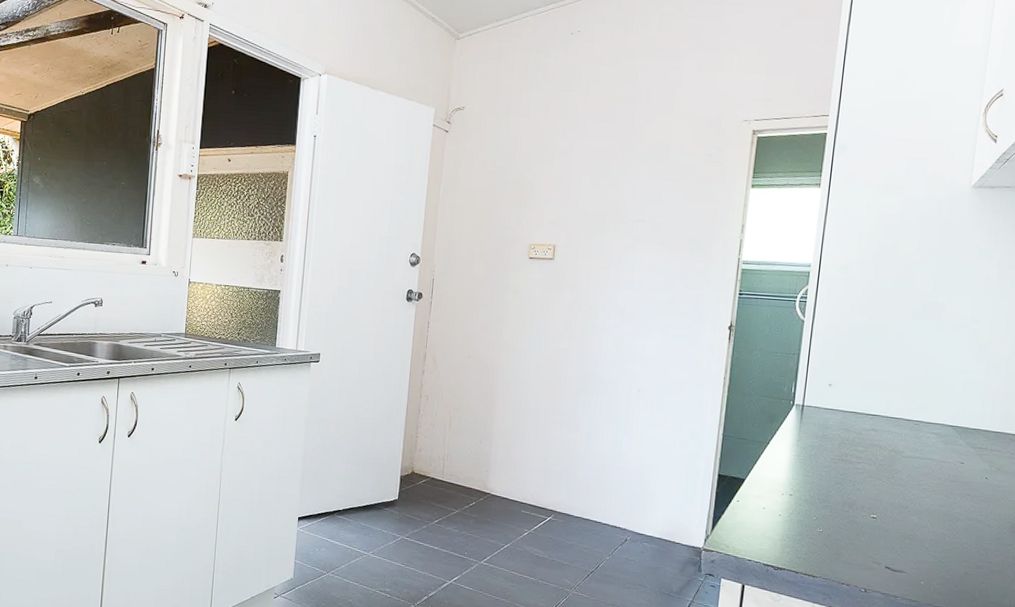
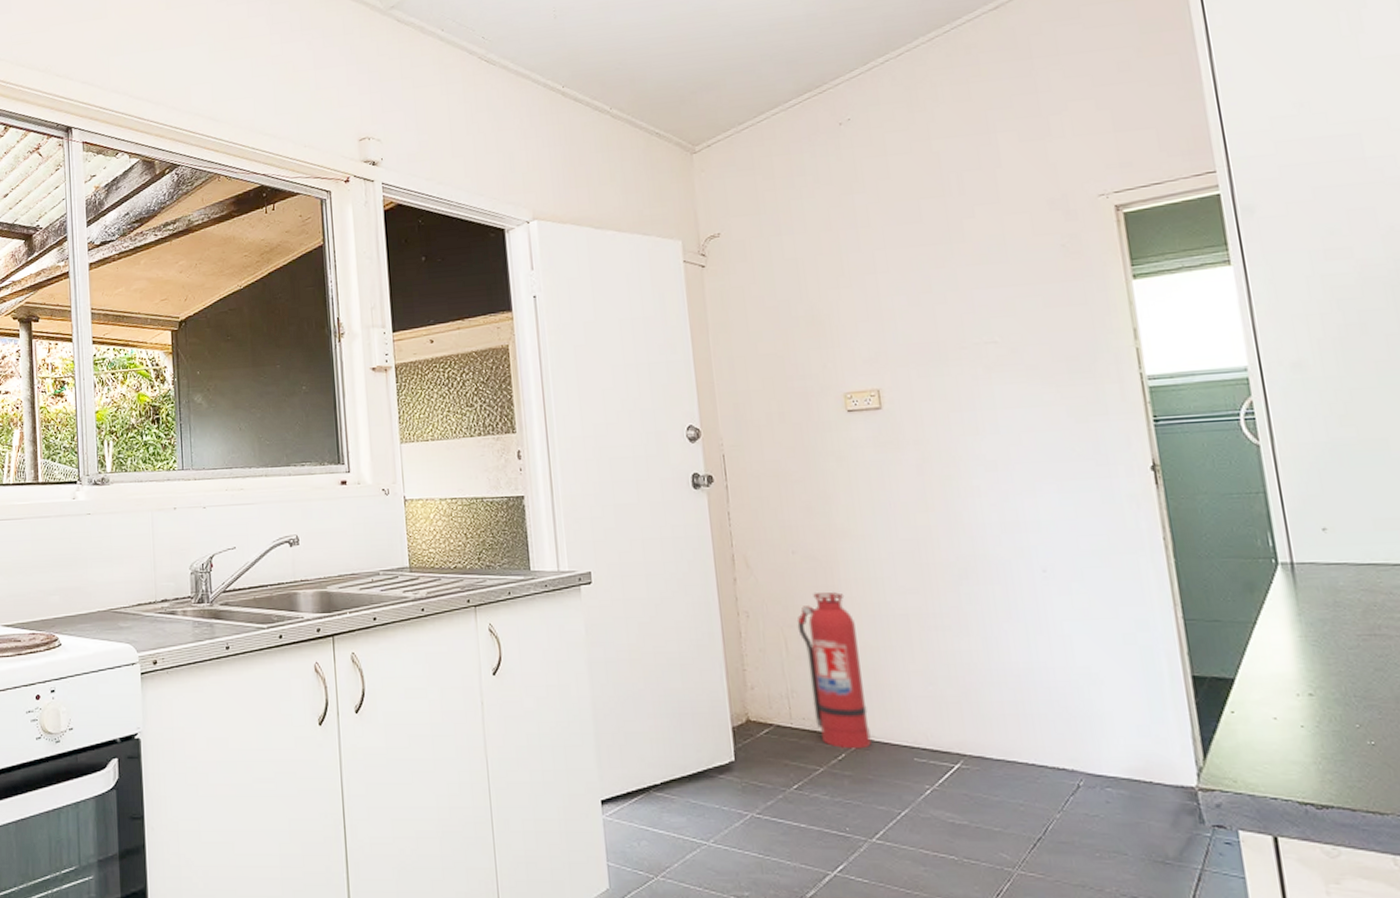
fire extinguisher: none [459,388,501,500] -> present [796,592,872,749]

